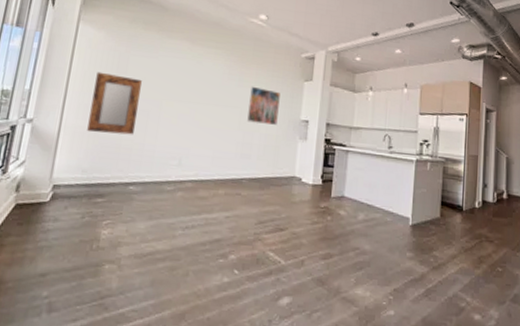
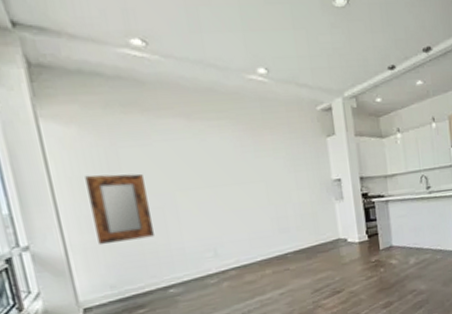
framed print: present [247,86,280,125] -> none [270,154,309,194]

